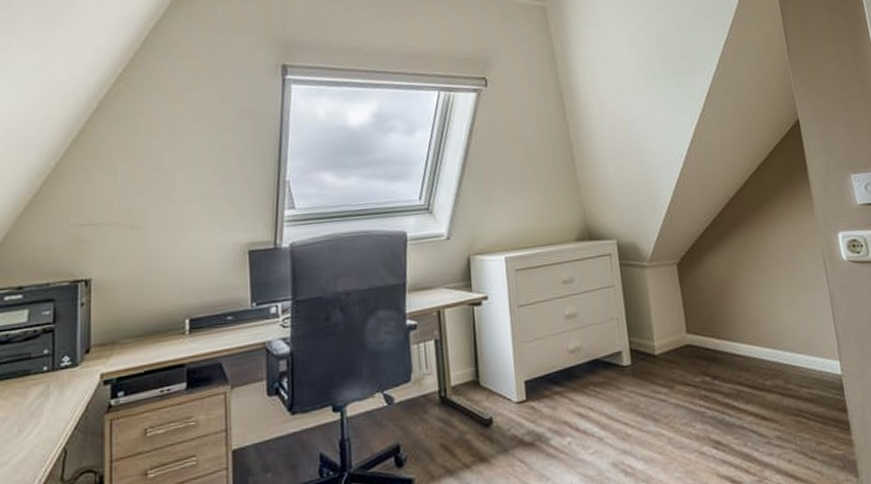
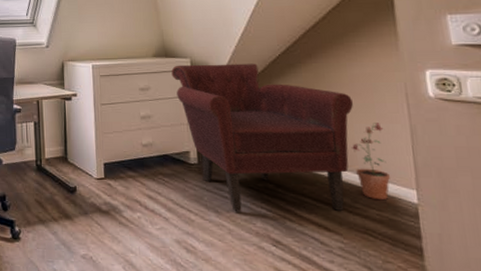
leather: none [596,239,779,416] -> present [171,63,353,212]
potted plant: none [781,293,817,377] -> present [352,123,390,201]

